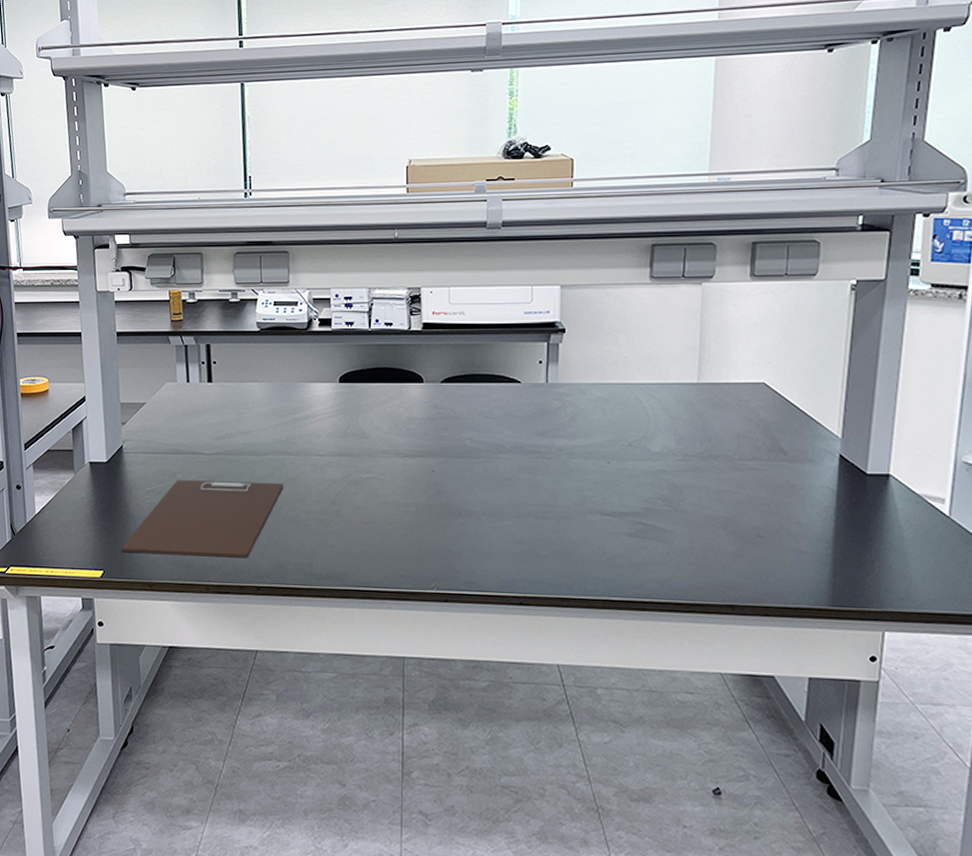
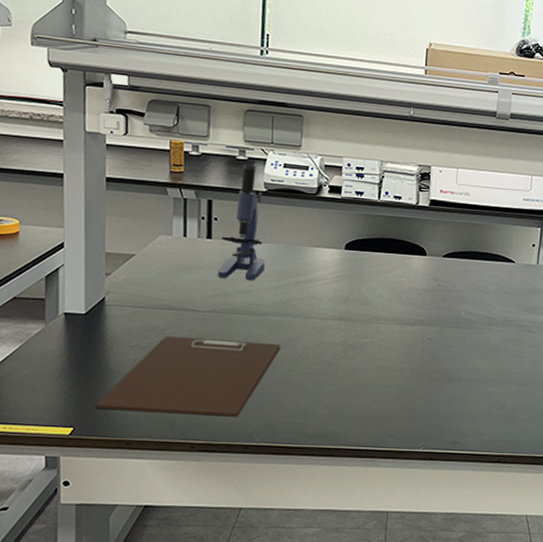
microscope: none [220,306,263,421] -> present [218,164,265,281]

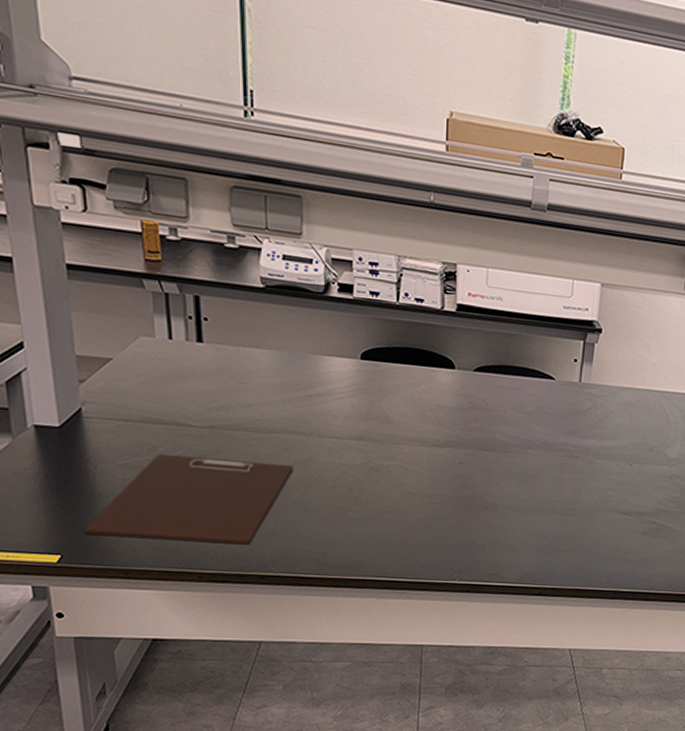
microscope: present [218,164,265,281] -> none [214,253,269,393]

